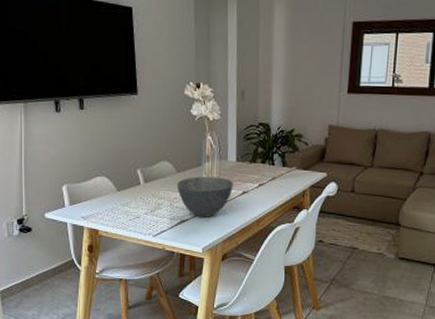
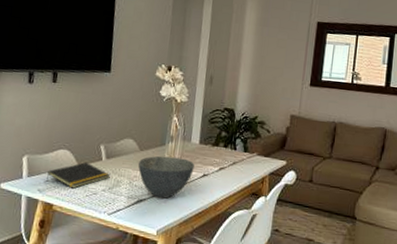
notepad: none [89,188,151,214] -> present [46,162,111,189]

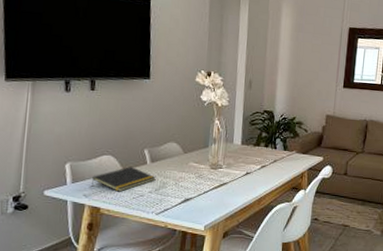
bowl: present [138,155,195,199] -> none [182,157,238,197]

